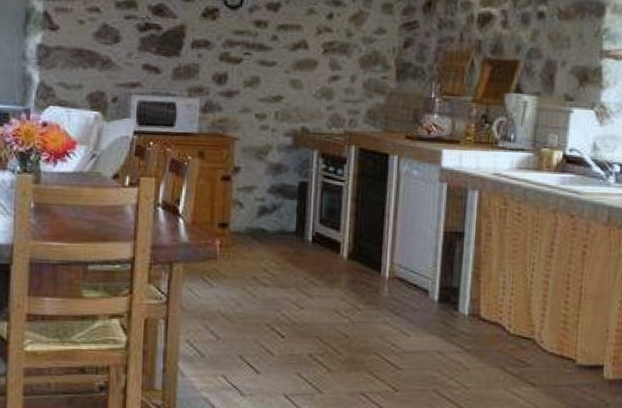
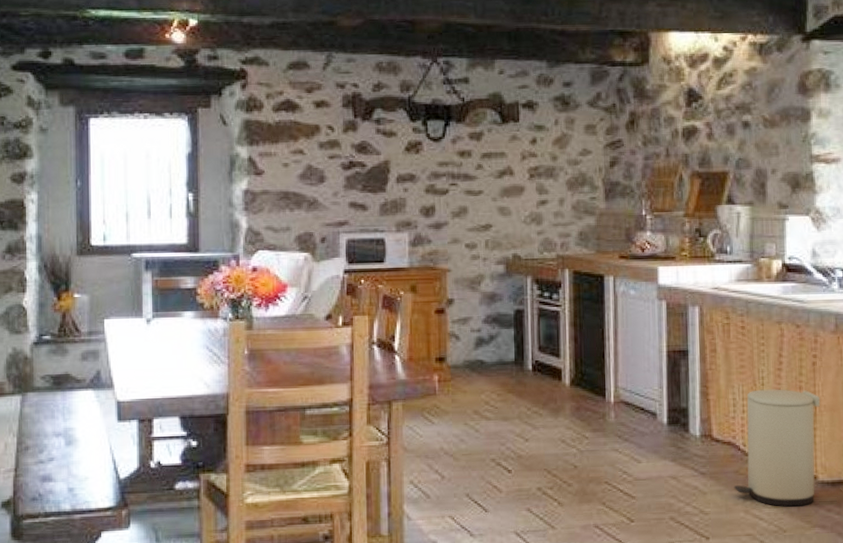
pedal bin: none [496,274,587,387] -> present [734,389,821,507]

